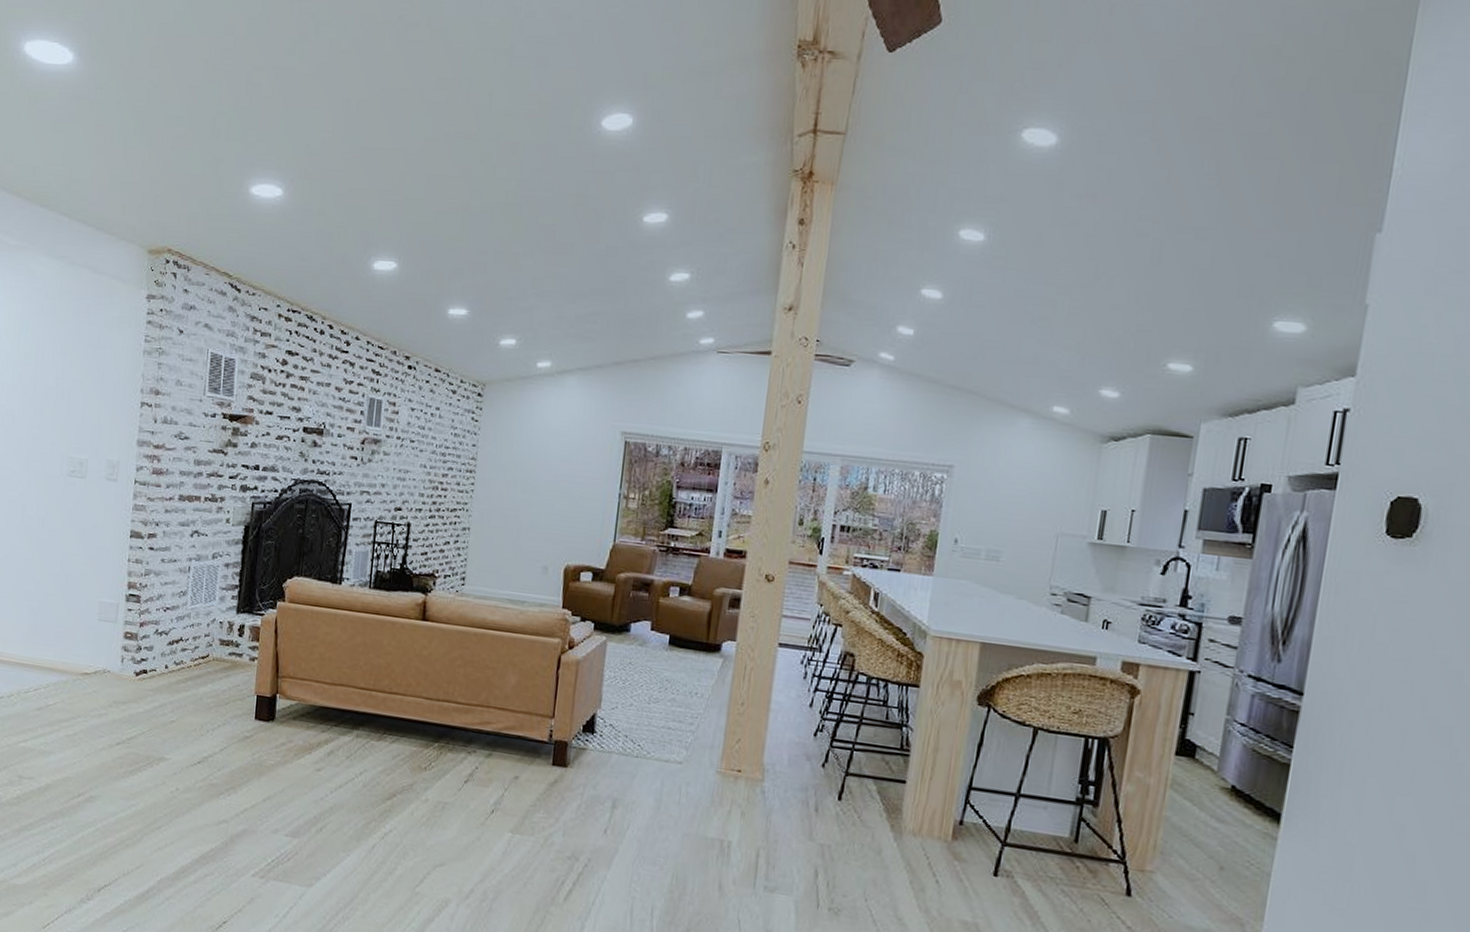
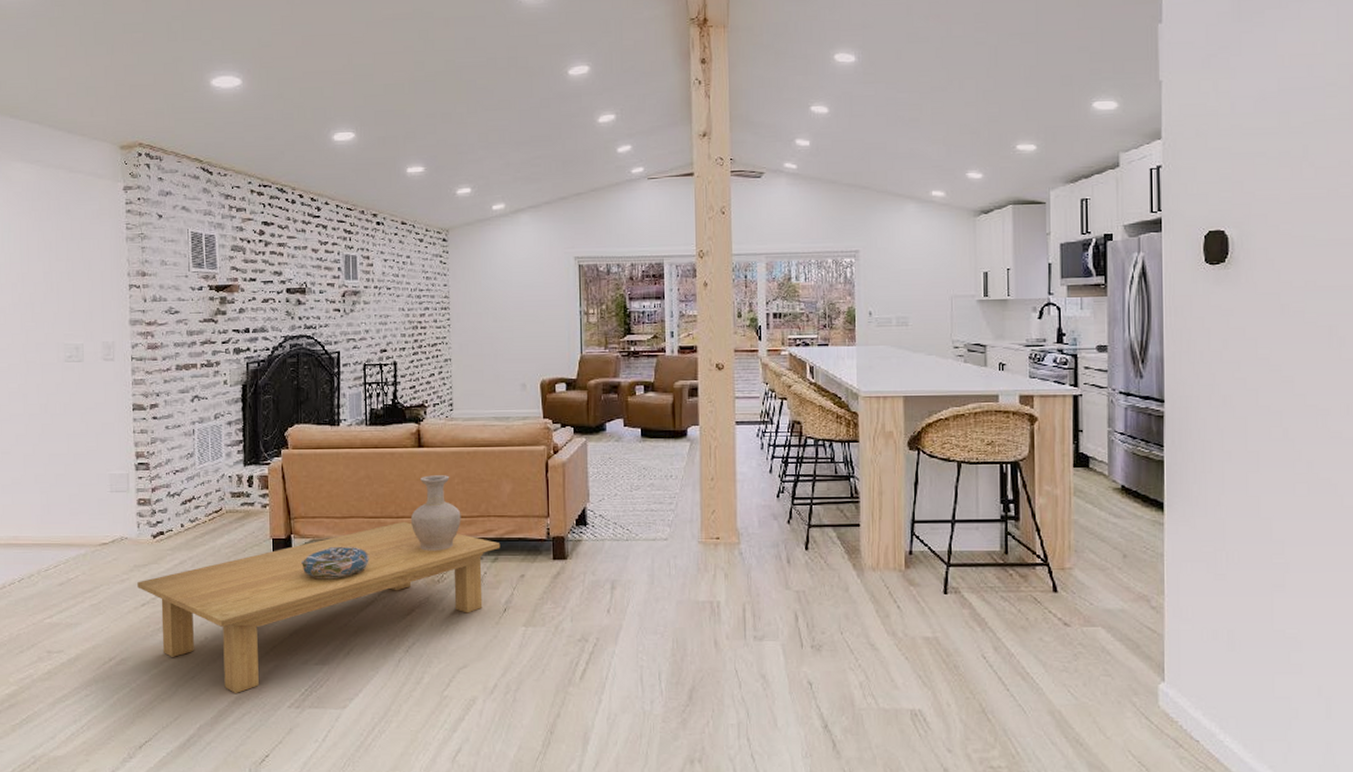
coffee table: none [114,698,497,852] -> present [137,521,501,693]
decorative bowl: none [284,713,356,748] -> present [301,546,369,580]
vase: none [403,652,459,737] -> present [410,475,461,551]

